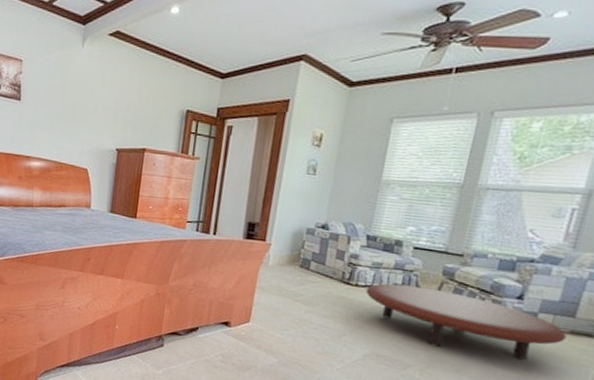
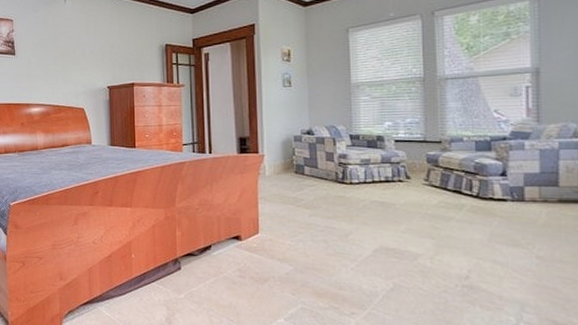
coffee table: present [365,283,567,360] -> none [361,177,556,234]

